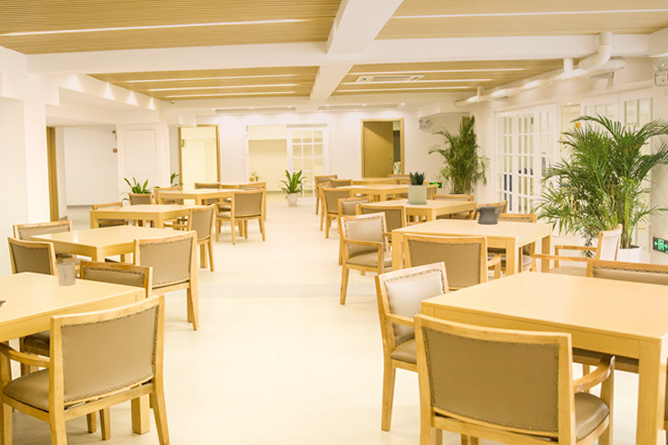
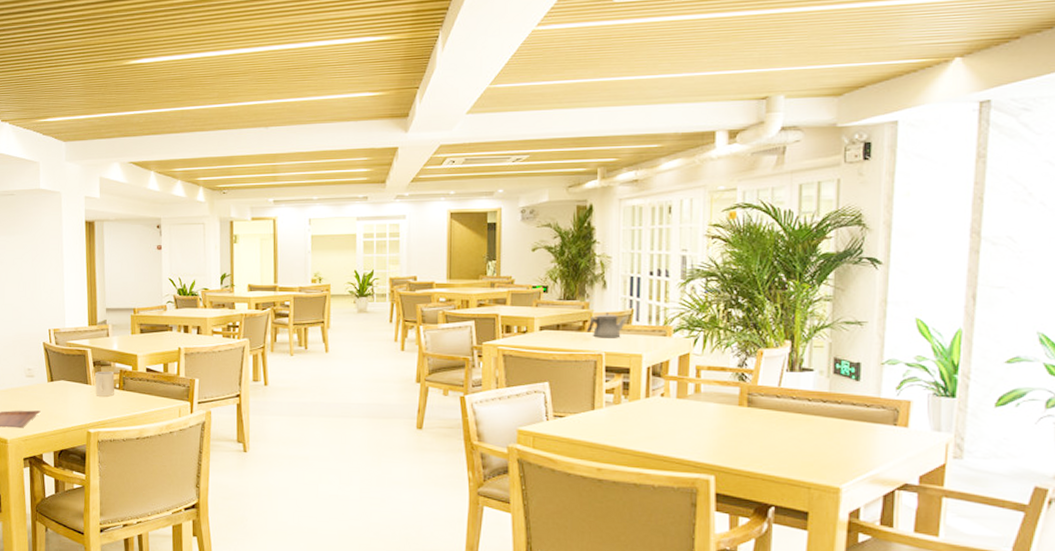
planter: present [406,171,429,205] -> none [501,272,530,313]

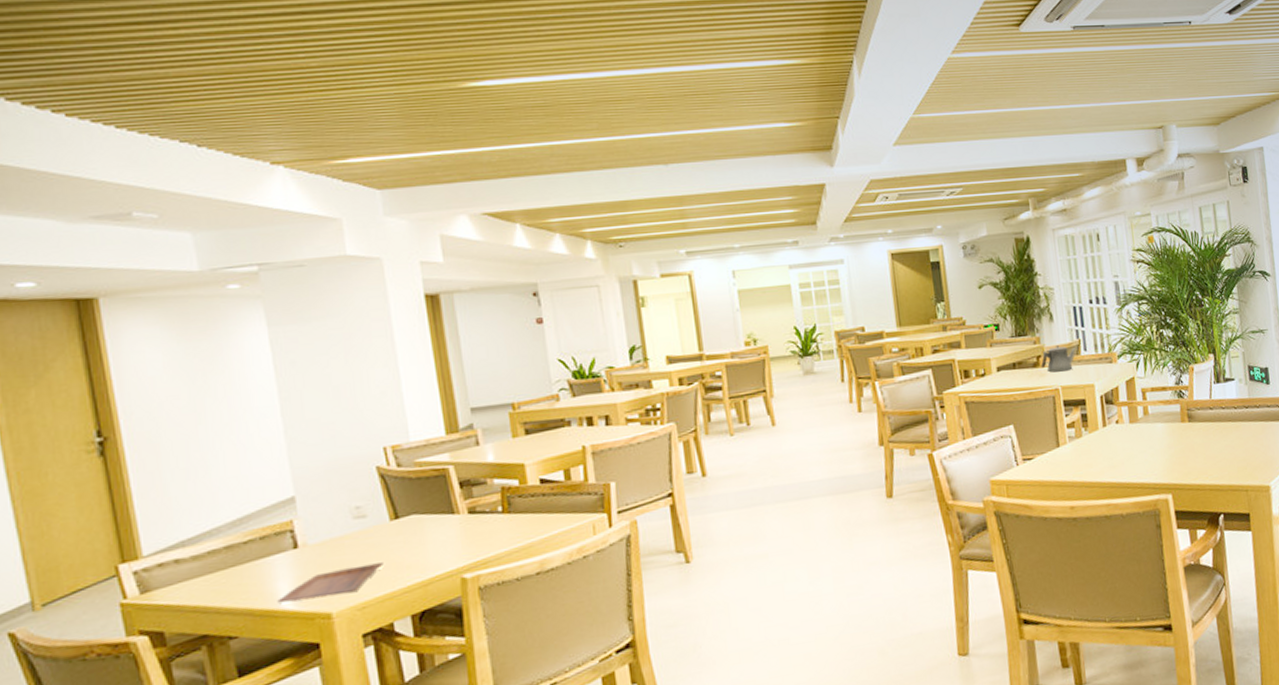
cup: present [95,371,115,397] -> none [464,490,496,528]

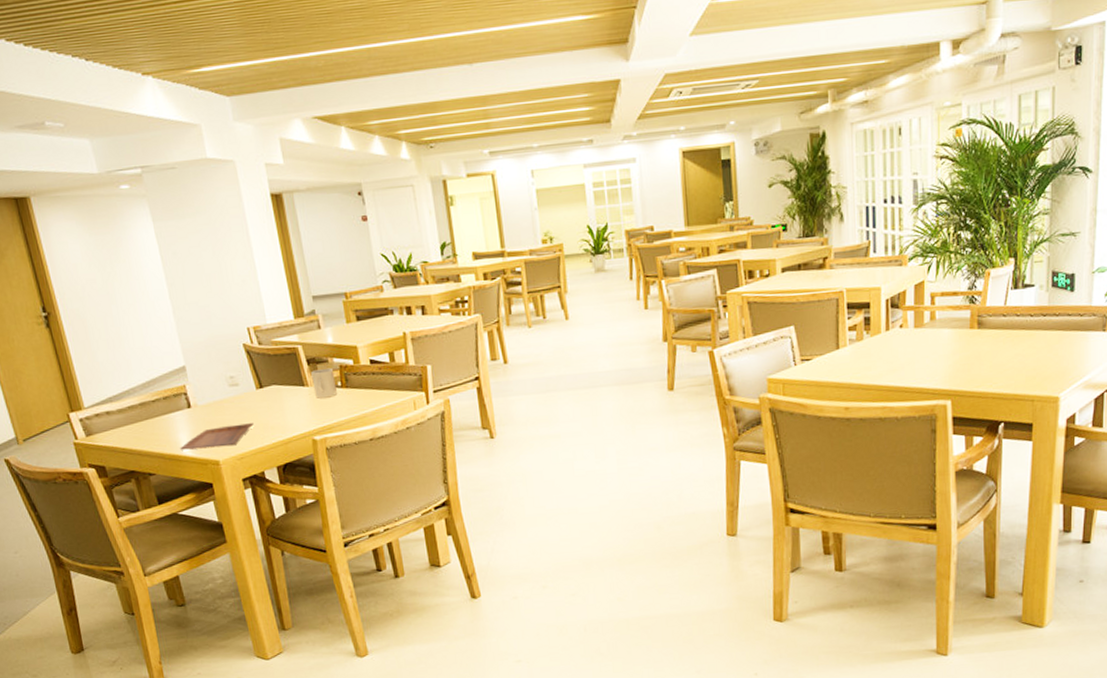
cup: none [464,490,496,528] -> present [311,368,337,399]
teapot: present [1041,345,1077,373] -> none [826,247,866,275]

